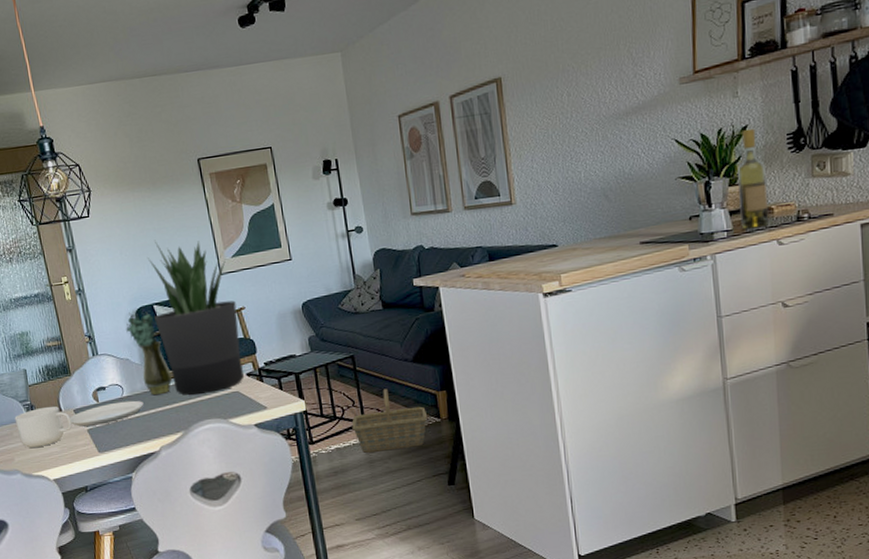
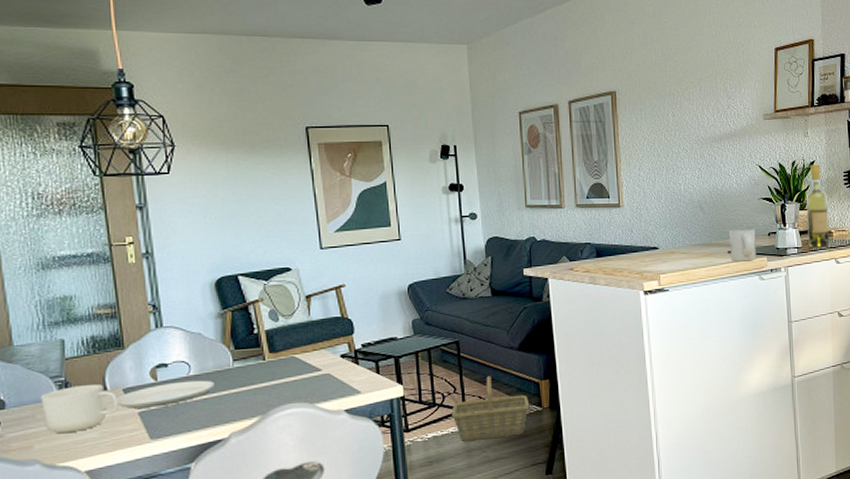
vase: present [126,311,172,396] -> none [201,282,252,375]
planter: present [147,239,244,395] -> none [236,205,337,376]
mug: none [641,214,675,254] -> present [729,229,756,263]

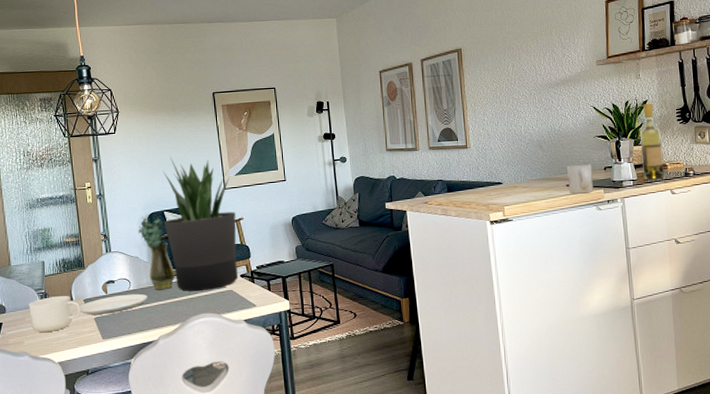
vase: none [201,282,252,375] -> present [138,216,174,290]
planter: none [236,205,337,376] -> present [162,156,238,291]
basket: present [451,376,529,441] -> none [328,294,392,349]

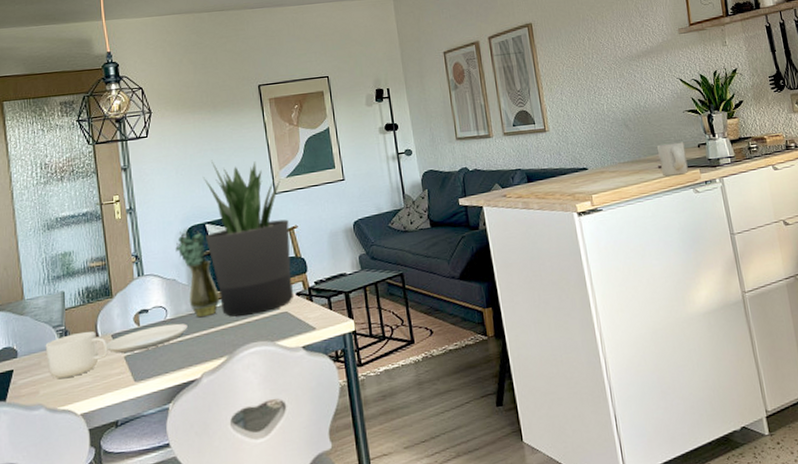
bottle: present [640,103,665,180] -> none [733,71,765,156]

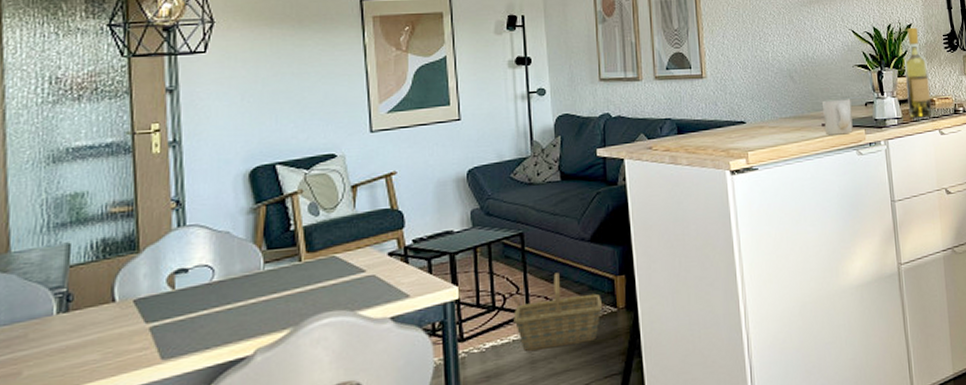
cup: present [45,331,108,379] -> none [35,294,127,356]
plate: present [106,323,188,353] -> none [125,286,241,324]
vase: present [175,230,219,318] -> none [232,172,286,281]
planter: present [202,160,293,317] -> none [275,86,386,280]
basket: none [400,306,474,374] -> present [513,272,602,351]
bottle: none [733,71,765,156] -> present [905,27,932,118]

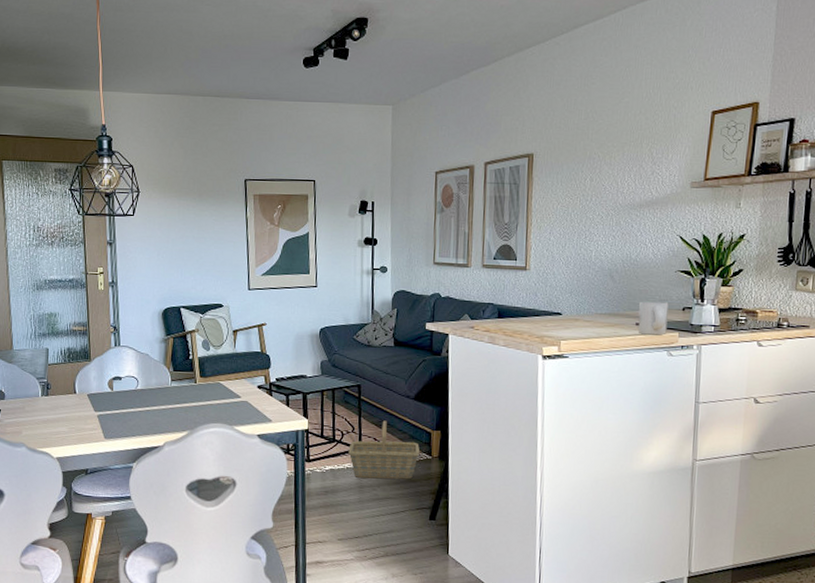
bottle: present [905,27,932,118] -> none [727,237,756,328]

